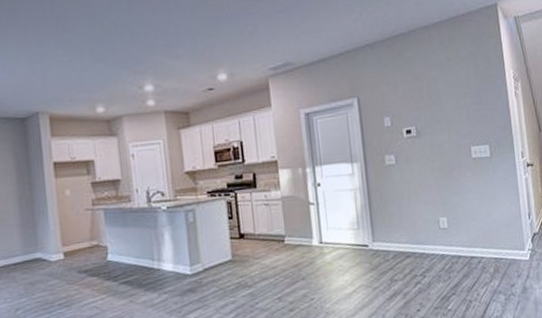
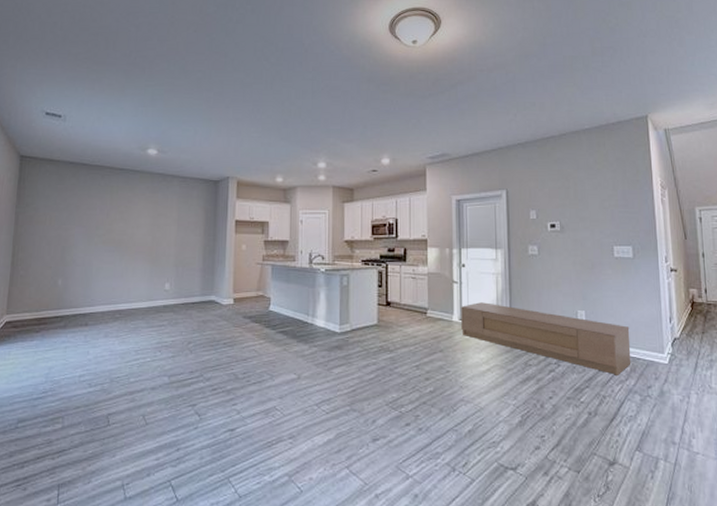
tv stand: none [320,221,495,279] -> present [461,302,632,375]

